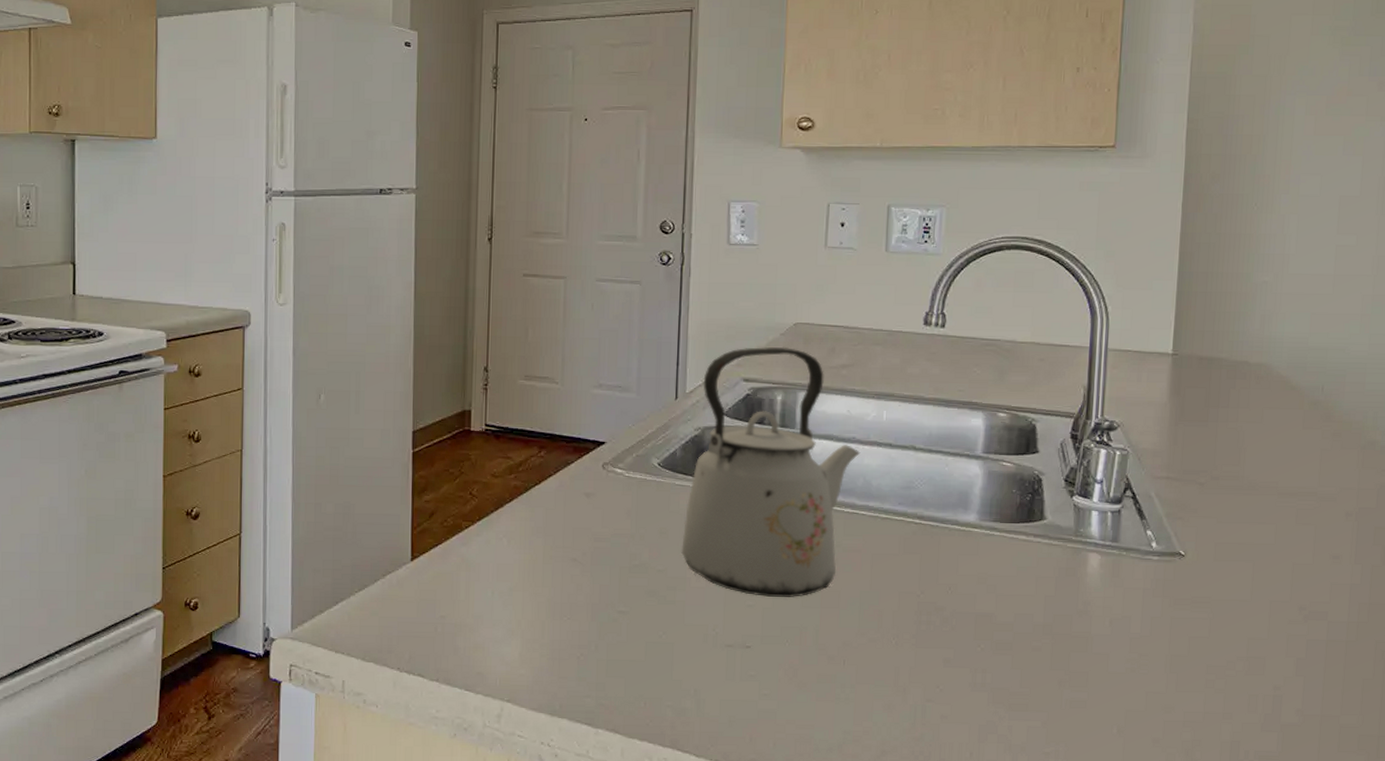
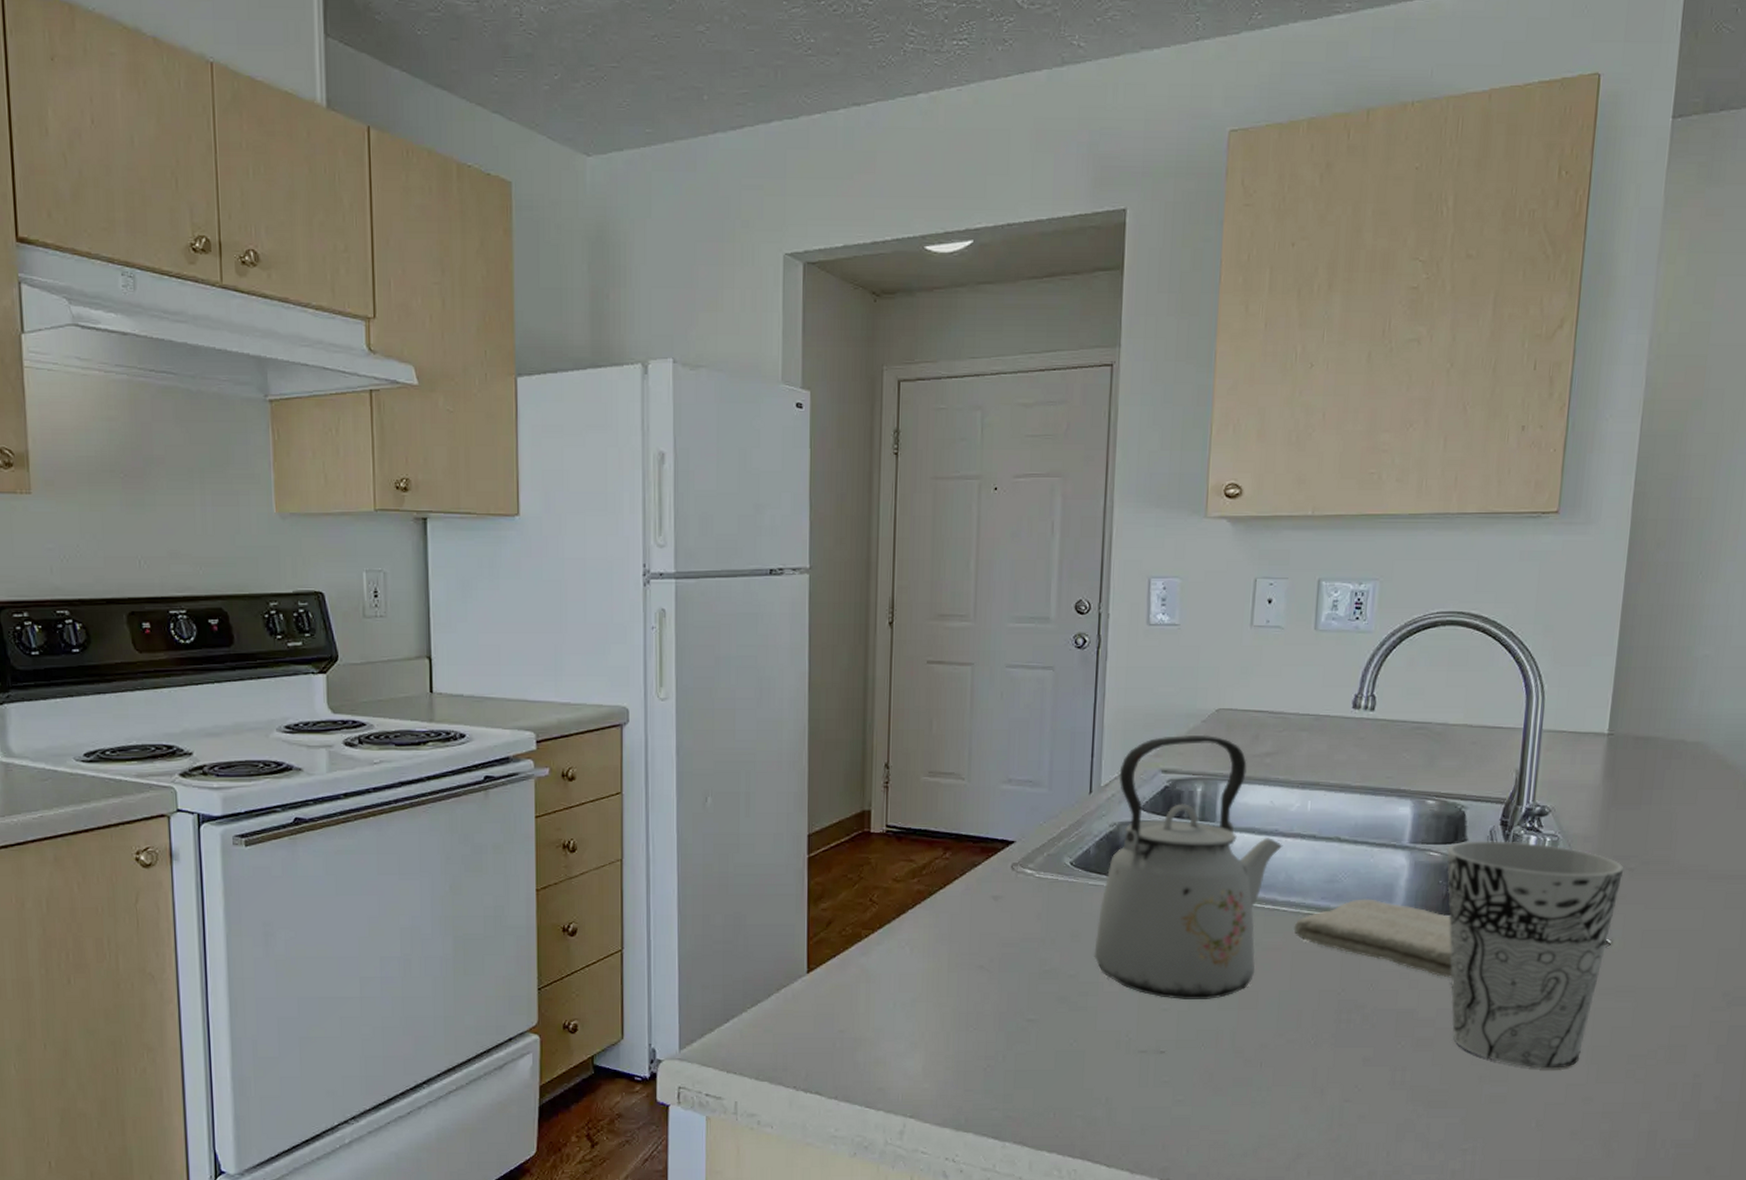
washcloth: none [872,505,1029,584] -> present [1293,899,1453,978]
cup: none [1019,452,1194,676] -> present [1446,841,1624,1069]

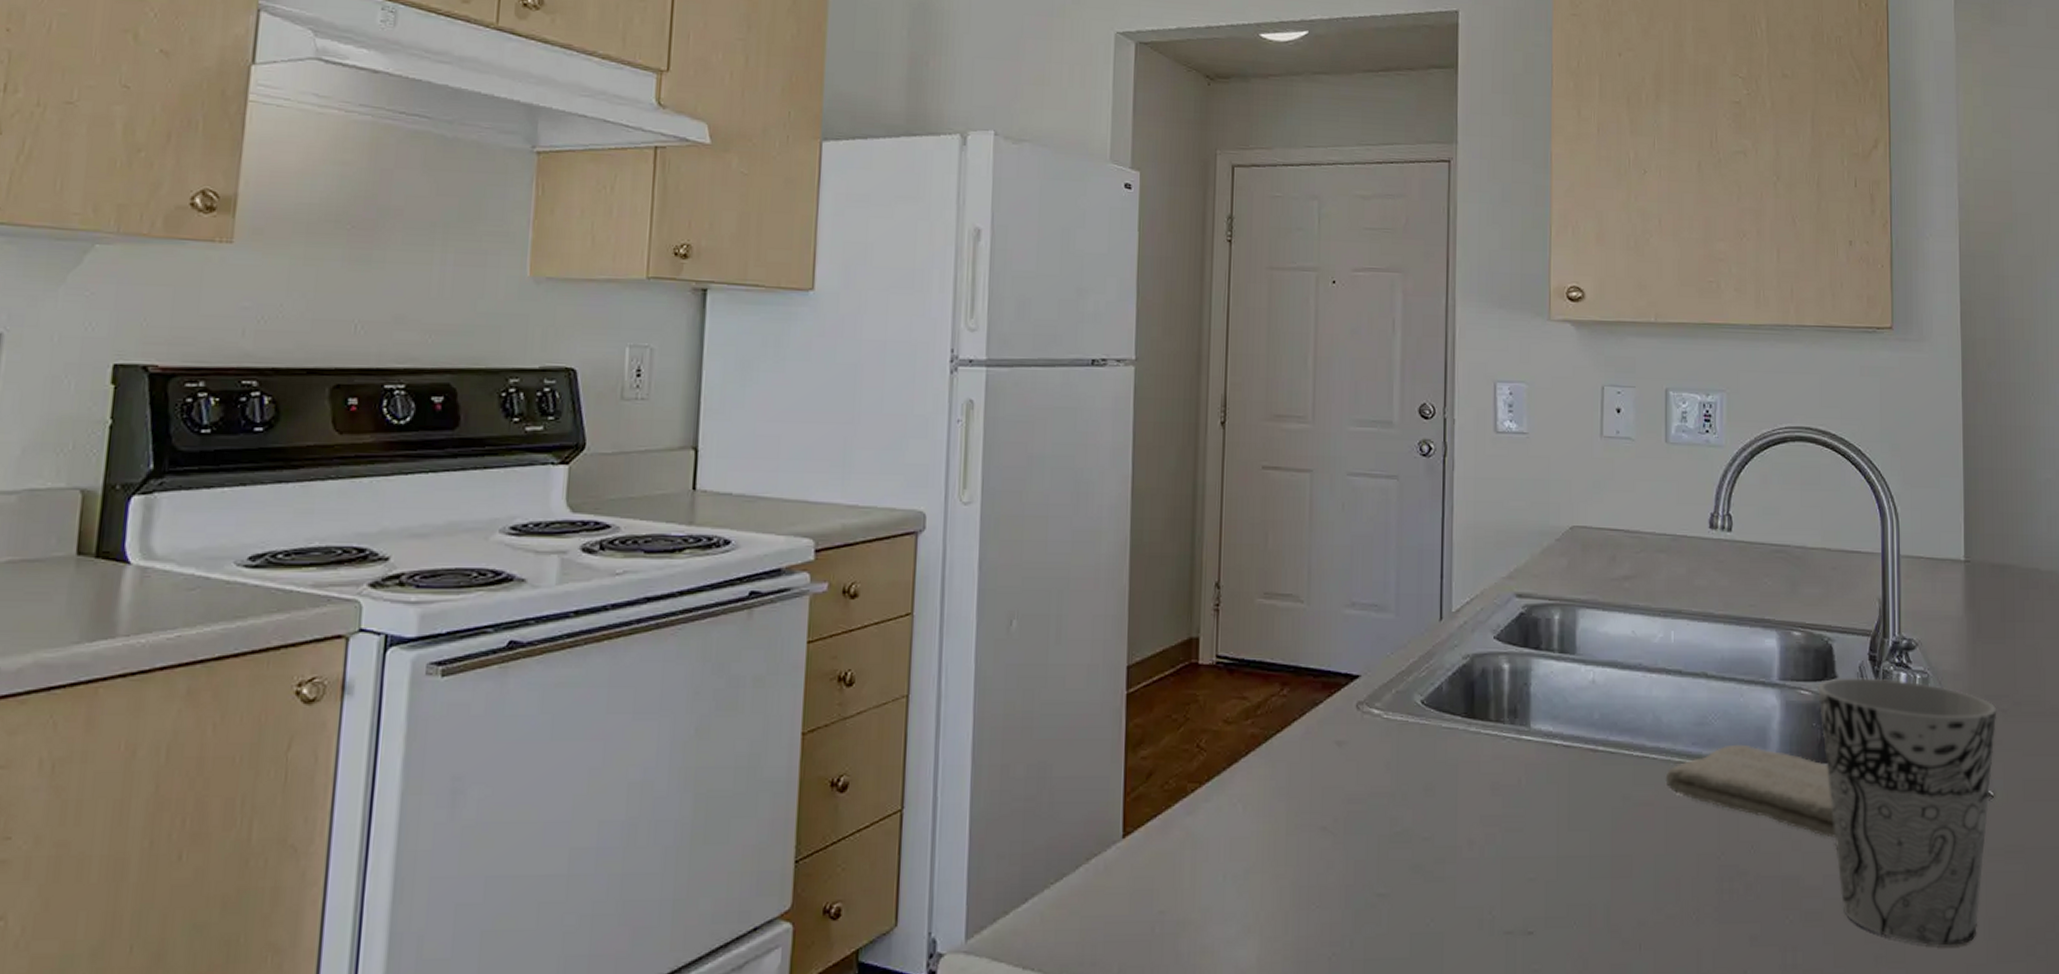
kettle: present [1094,734,1283,999] -> none [1450,554,1648,867]

